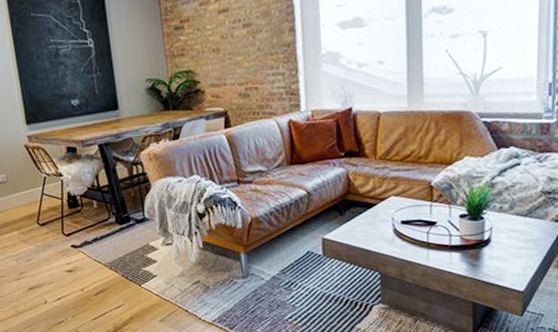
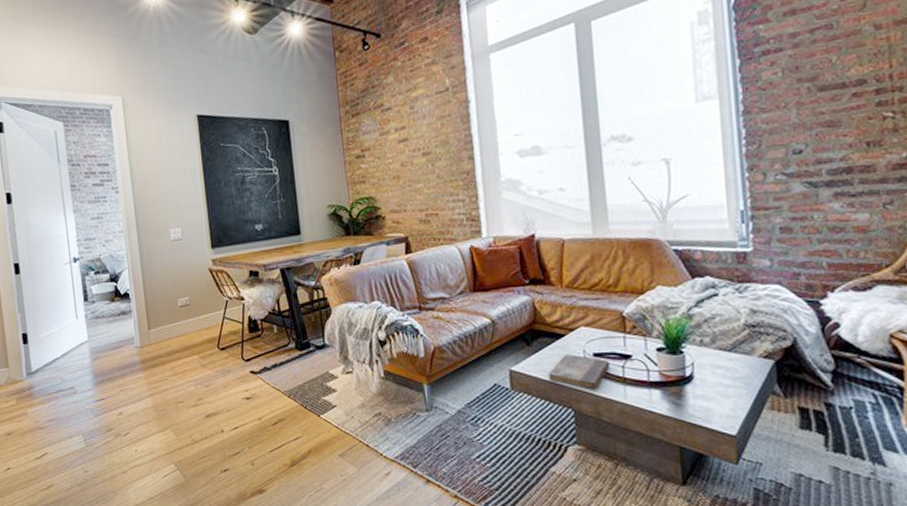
book: none [359,222,416,254] -> present [548,354,610,390]

